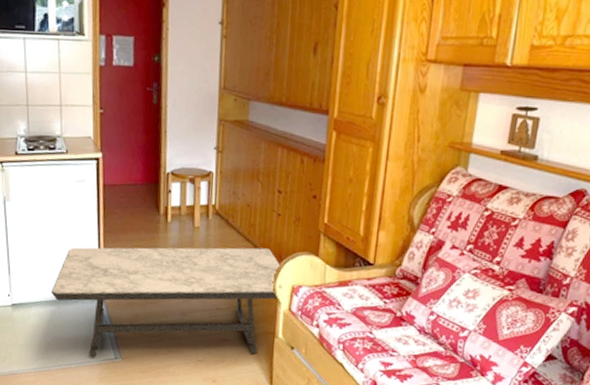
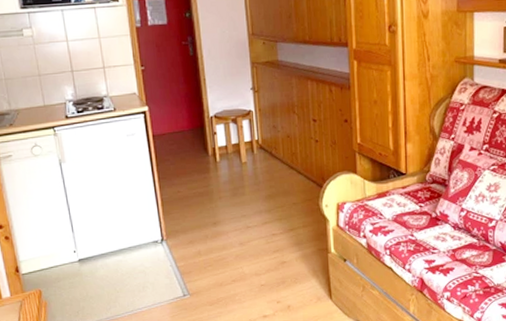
coffee table: present [51,247,282,358] -> none [115,173,327,299]

